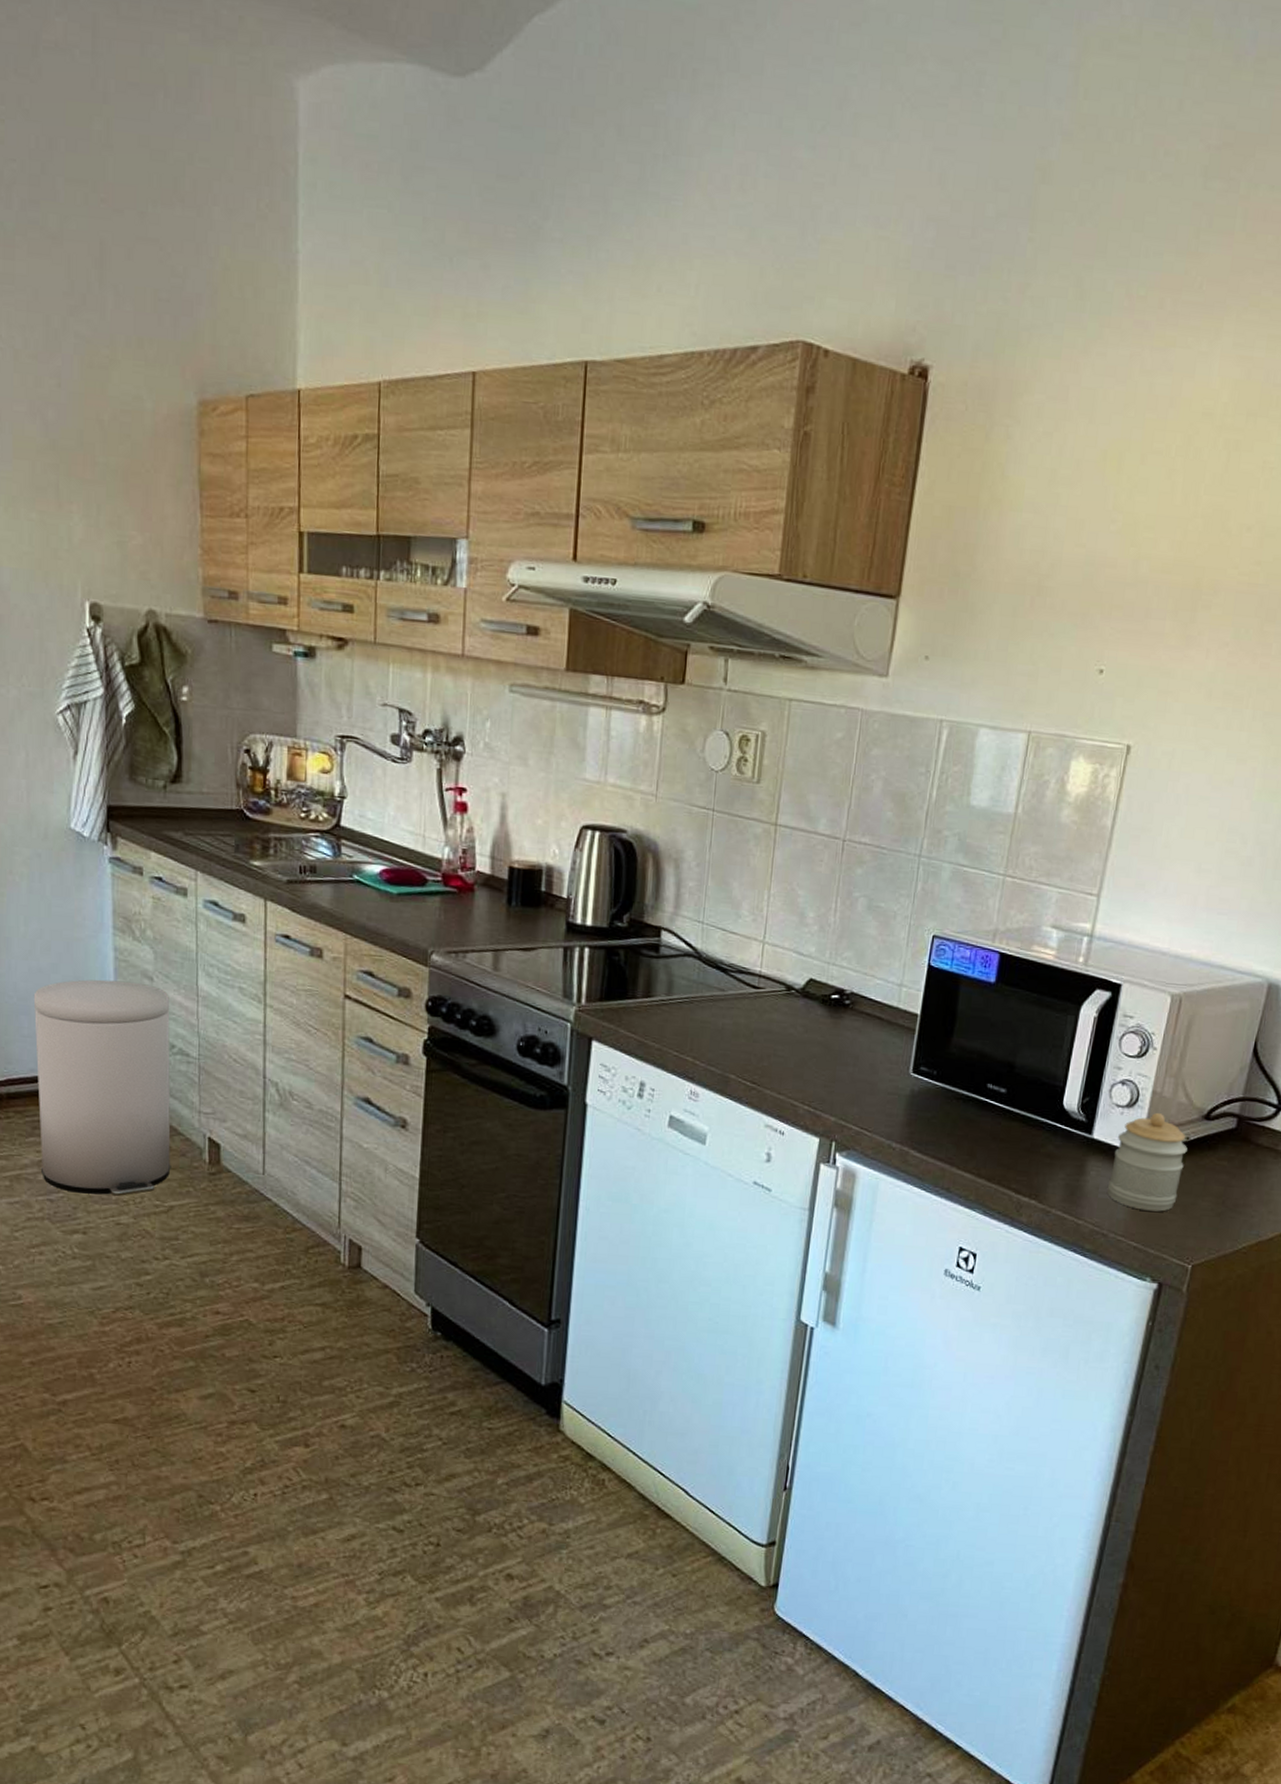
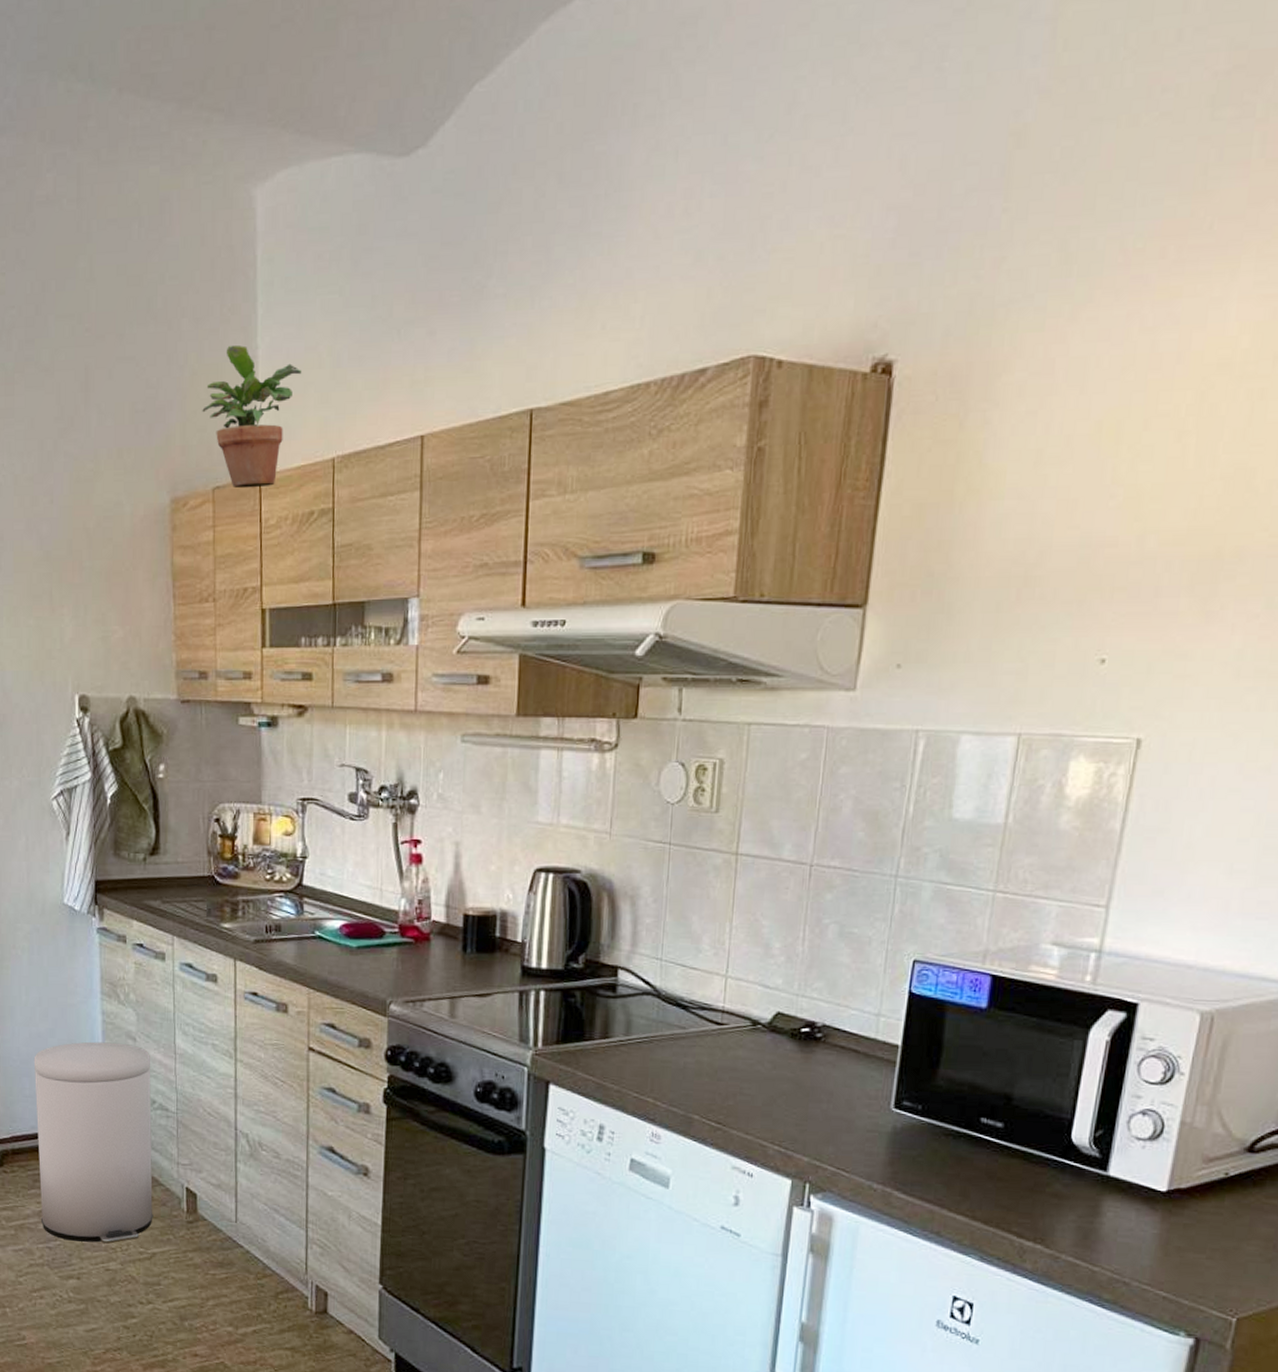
potted plant: none [235,244,347,402] -> present [202,345,302,489]
jar: present [1107,1112,1188,1212] -> none [1128,1145,1227,1257]

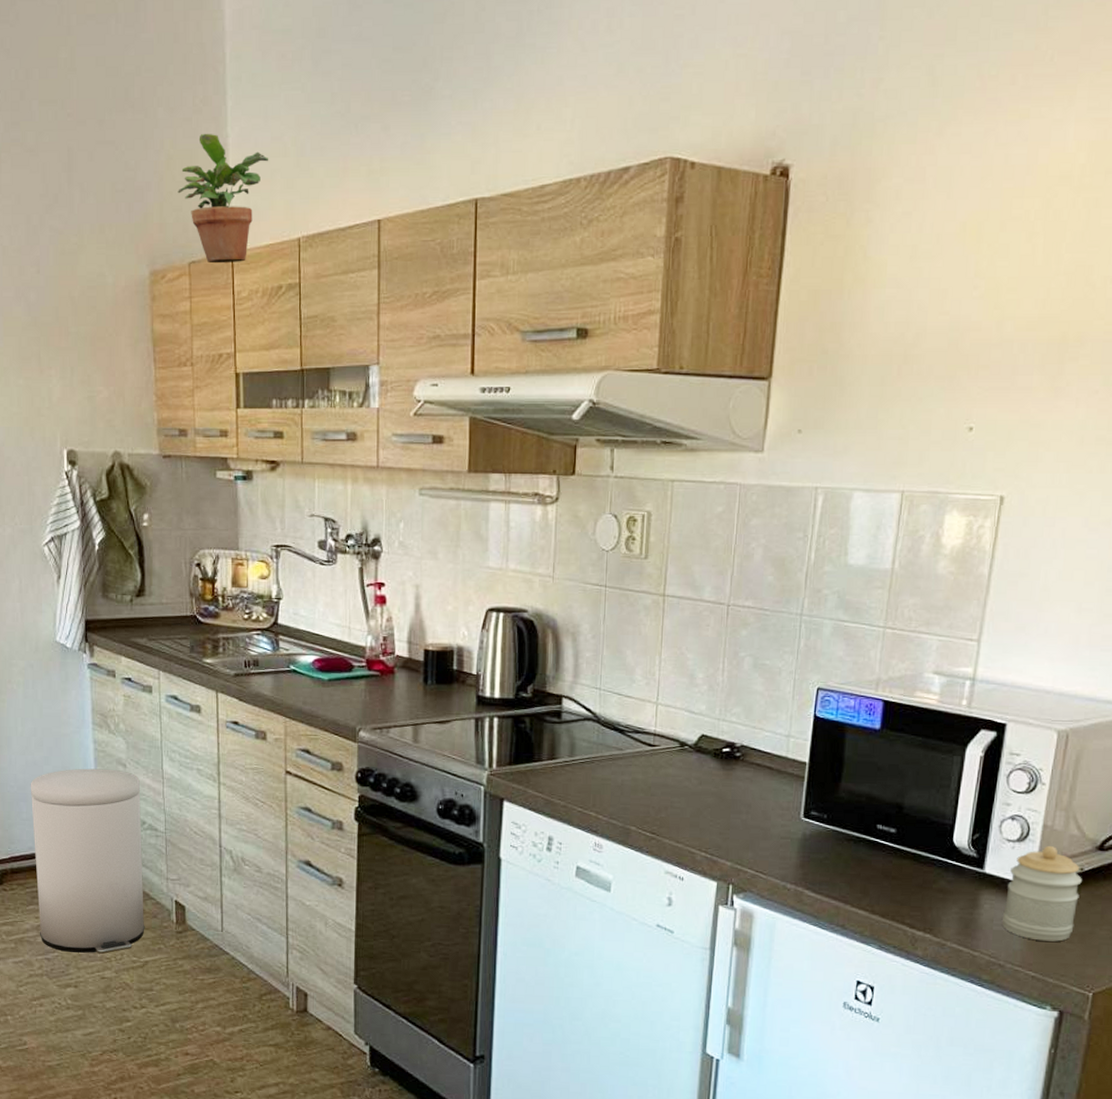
jar: none [1128,1145,1227,1257] -> present [1001,845,1082,942]

